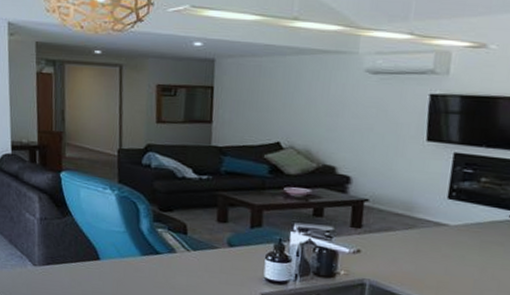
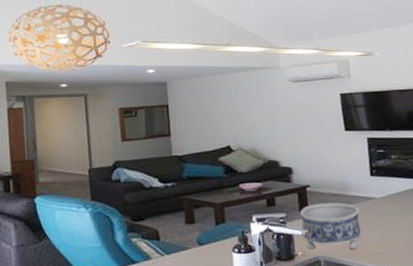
decorative bowl: none [349,221,426,279] -> present [300,202,361,250]

